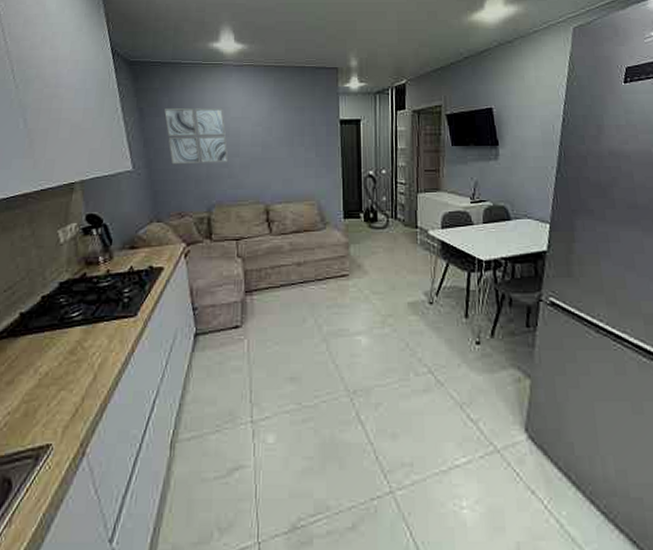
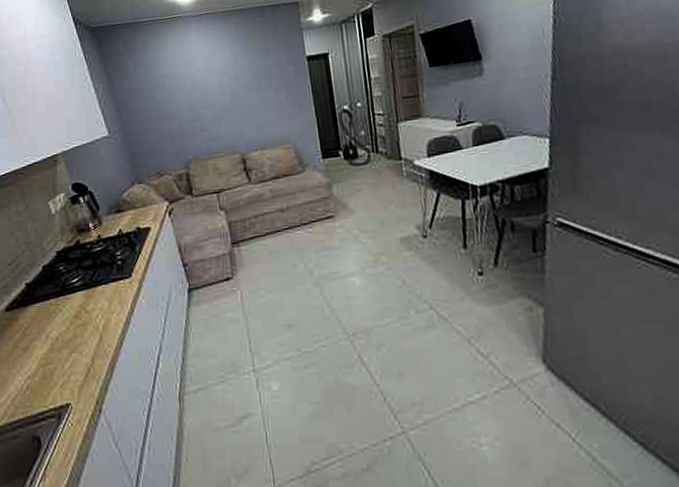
wall art: present [164,108,229,165] -> none [131,62,199,125]

